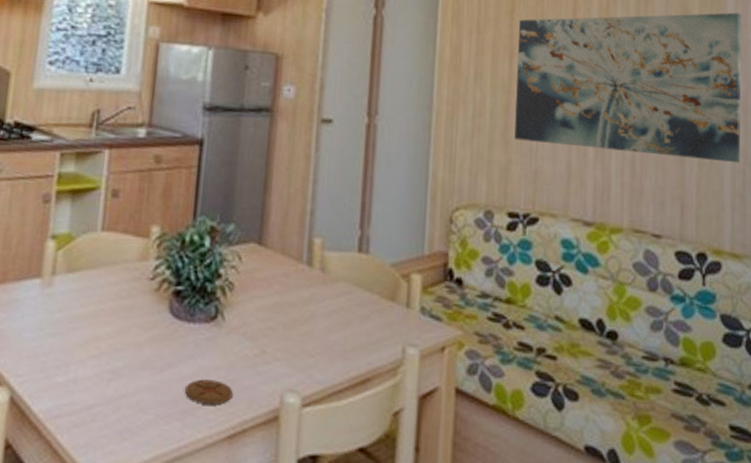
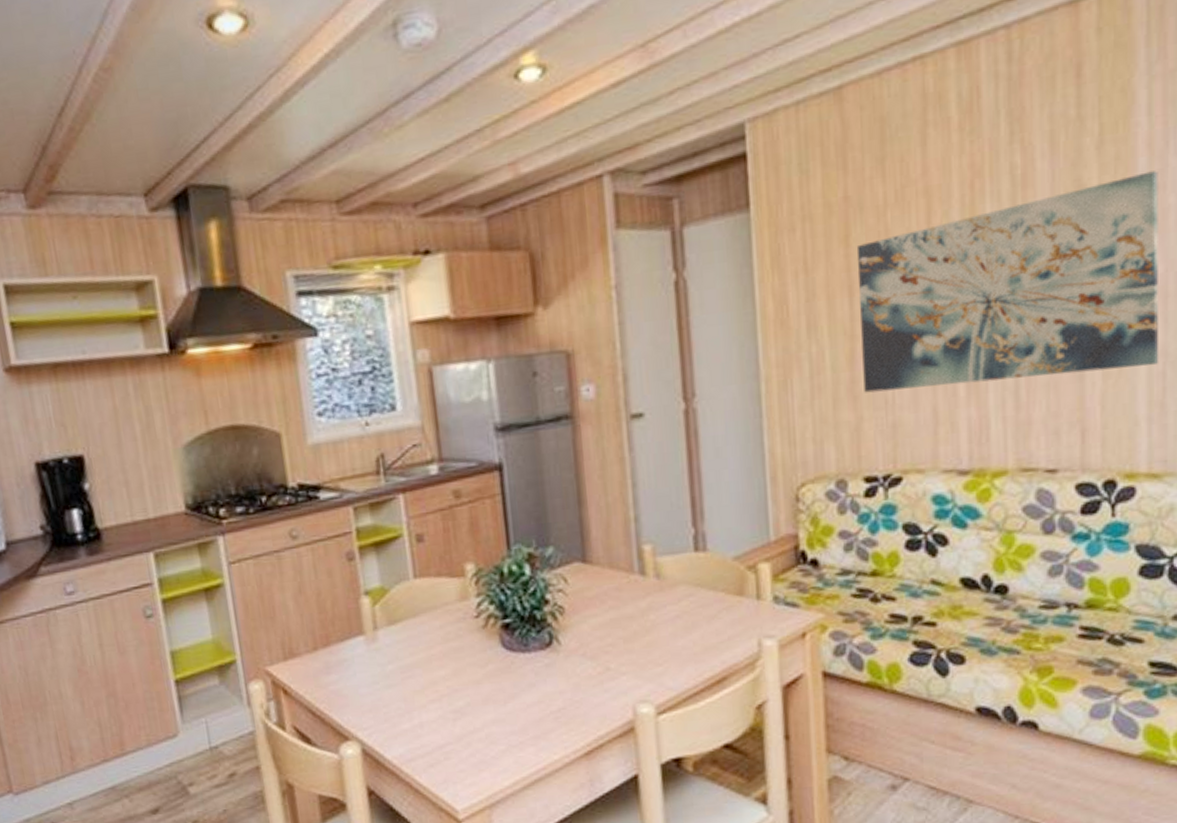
coaster: present [185,379,233,404] -> none [533,703,583,727]

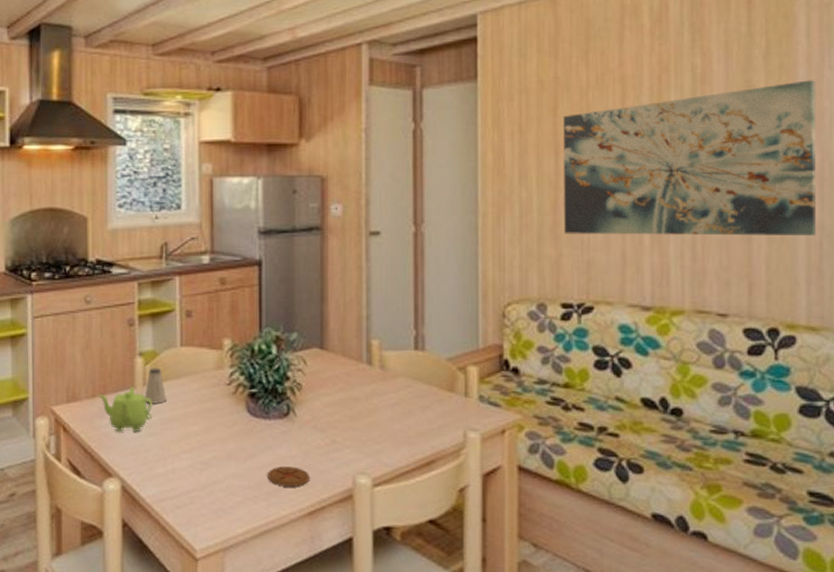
teapot: none [320,633,390,688] -> present [98,387,153,432]
saltshaker: none [377,607,404,650] -> present [145,368,166,403]
coaster: none [533,703,583,727] -> present [268,466,309,487]

